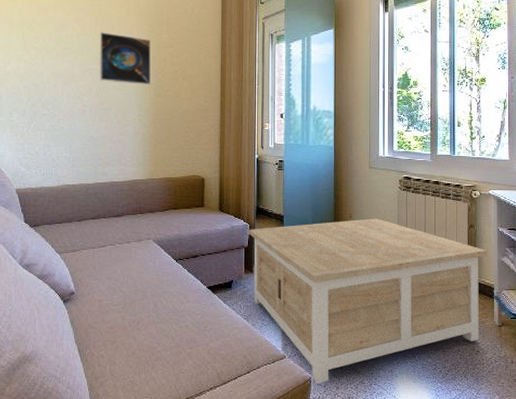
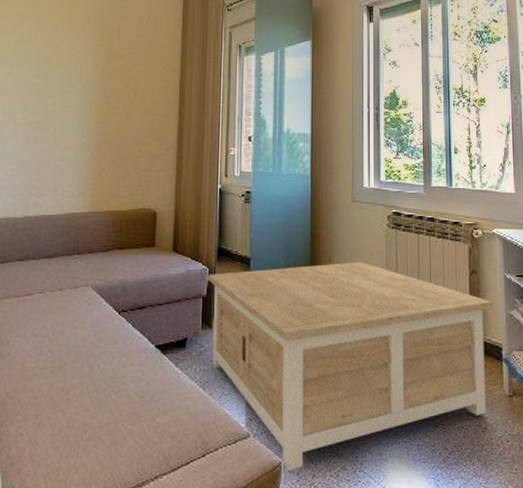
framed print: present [99,32,151,85] -> none [37,40,99,101]

